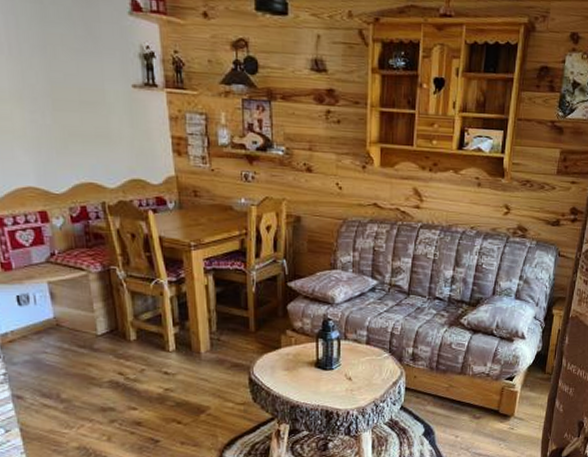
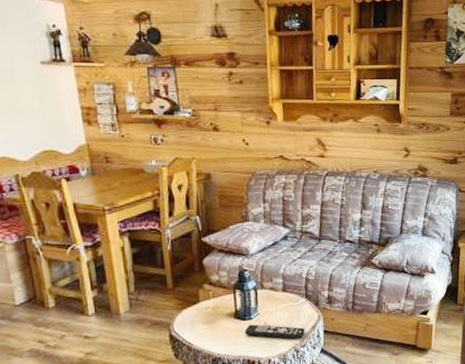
remote control: none [324,375,386,394] -> present [244,324,305,339]

